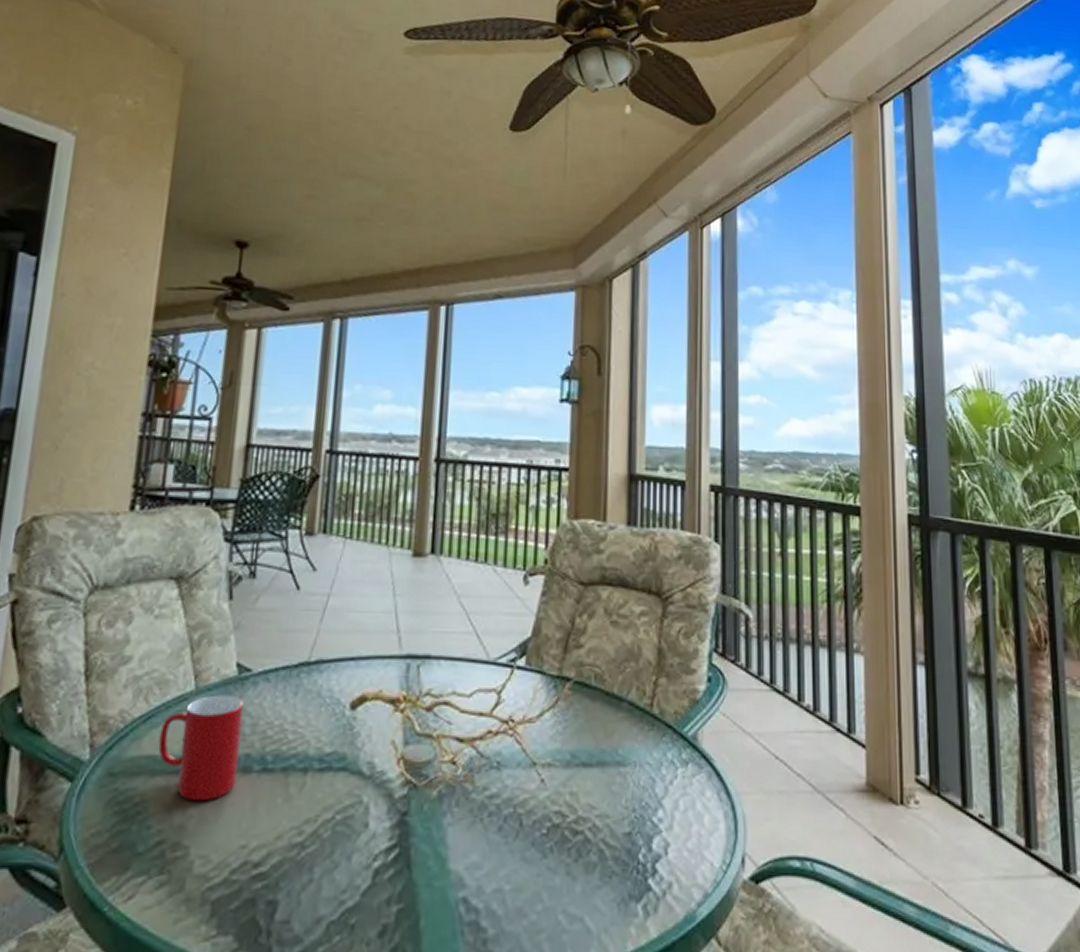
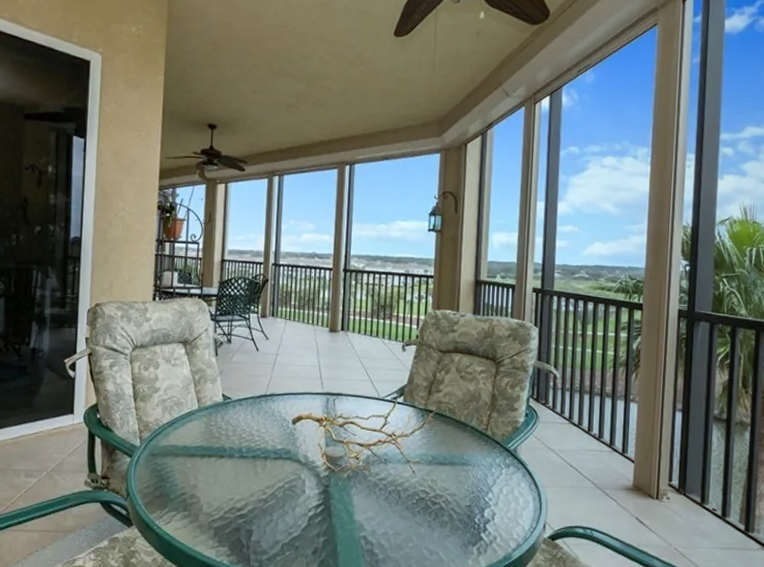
cup: present [158,694,244,802] -> none [179,412,228,473]

